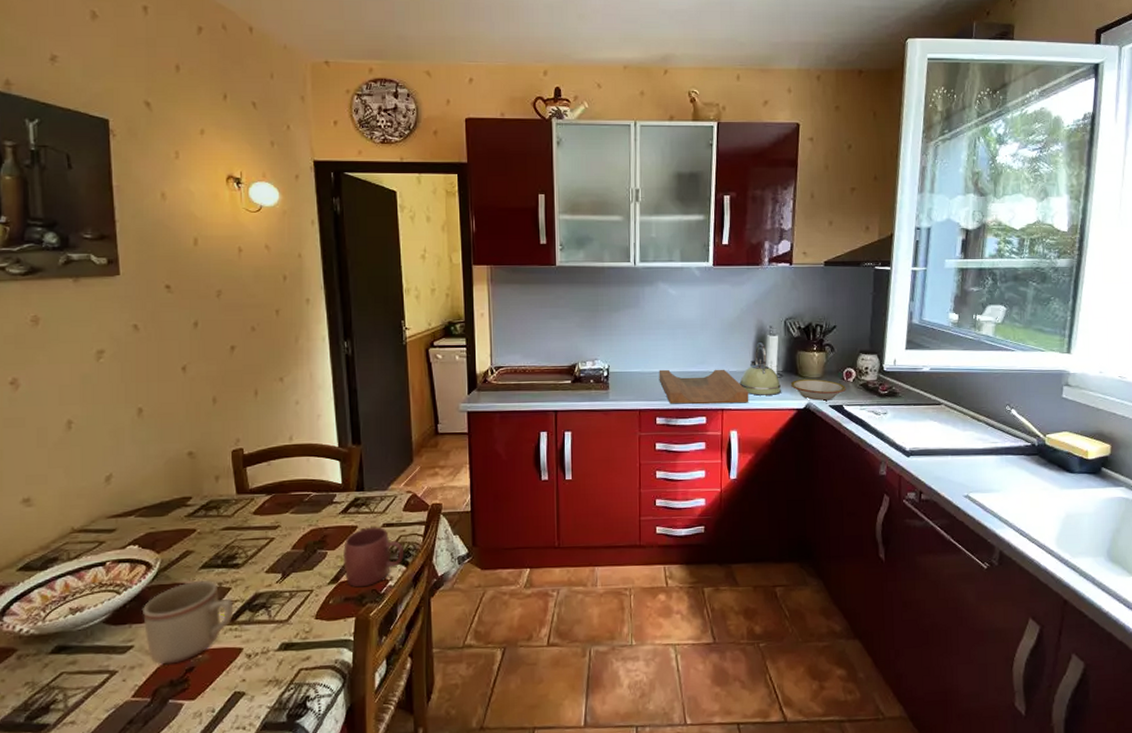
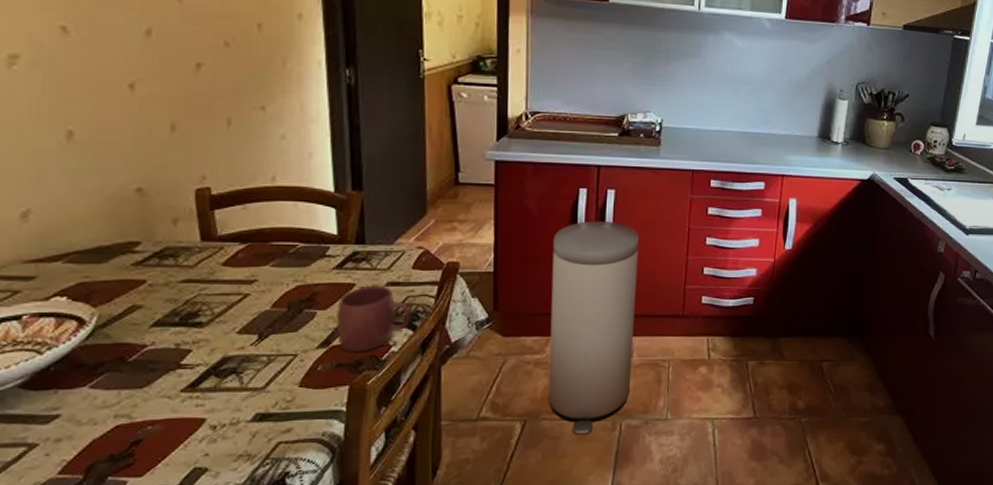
mug: present [141,581,234,665] -> none [71,341,195,437]
pedal bin: none [520,461,597,661] -> present [548,221,640,435]
cutting board: present [659,369,749,404] -> none [717,128,812,170]
kettle: present [739,342,782,396] -> none [803,106,847,163]
bowl: present [790,378,846,401] -> none [856,148,913,173]

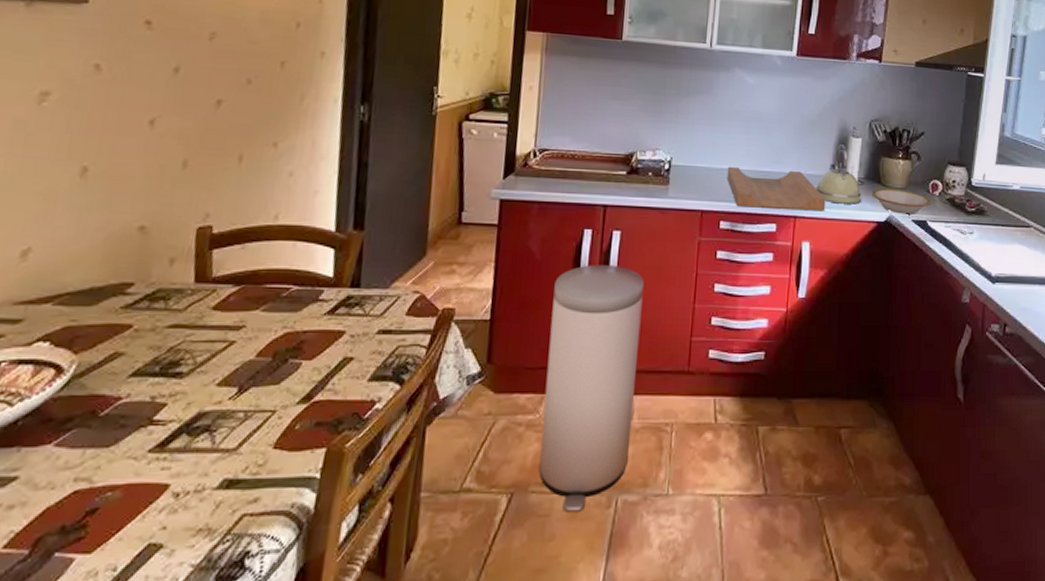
mug: present [337,285,411,353] -> none [320,333,400,410]
cutting board: none [717,128,812,170] -> present [727,166,826,211]
kettle: none [803,106,847,163] -> present [816,144,862,204]
bowl: none [856,148,913,173] -> present [871,188,931,215]

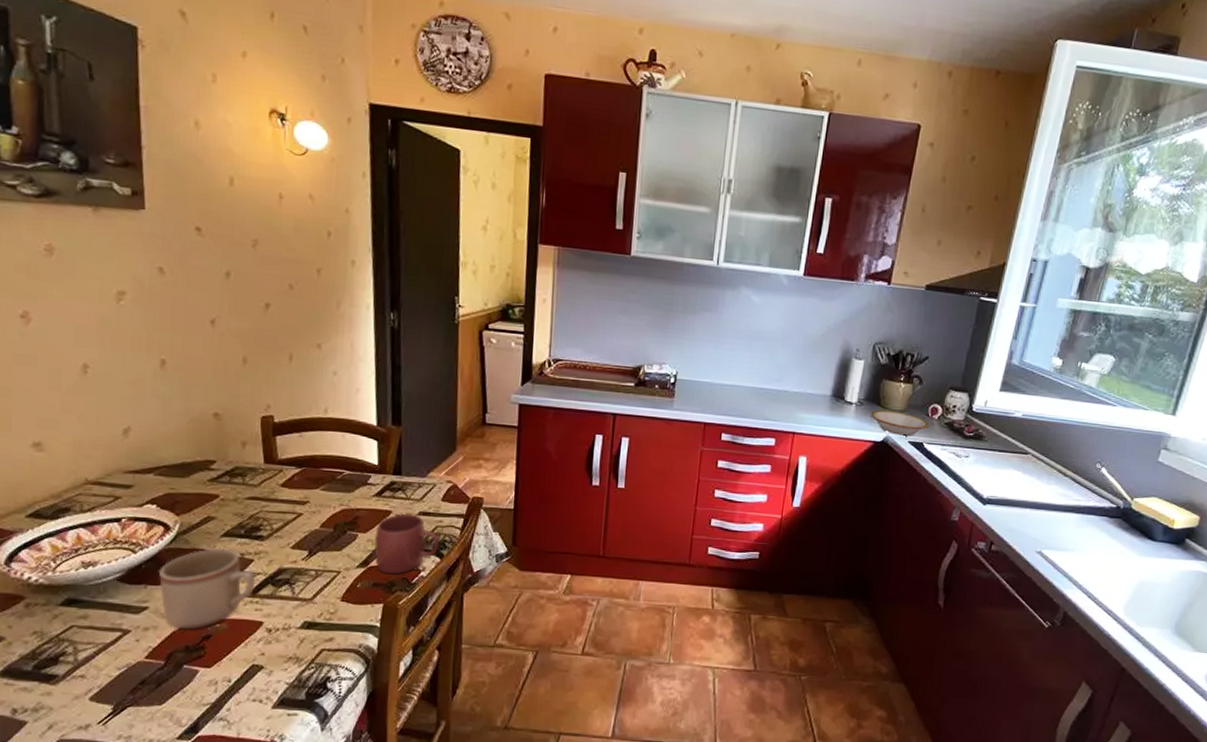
mug: none [37,393,168,504] -> present [158,548,256,630]
mug: none [320,333,400,410] -> present [374,513,439,574]
pedal bin: present [538,265,645,512] -> none [558,466,651,670]
cutting board: present [727,166,826,211] -> none [729,382,825,429]
kettle: present [816,144,862,204] -> none [815,365,861,424]

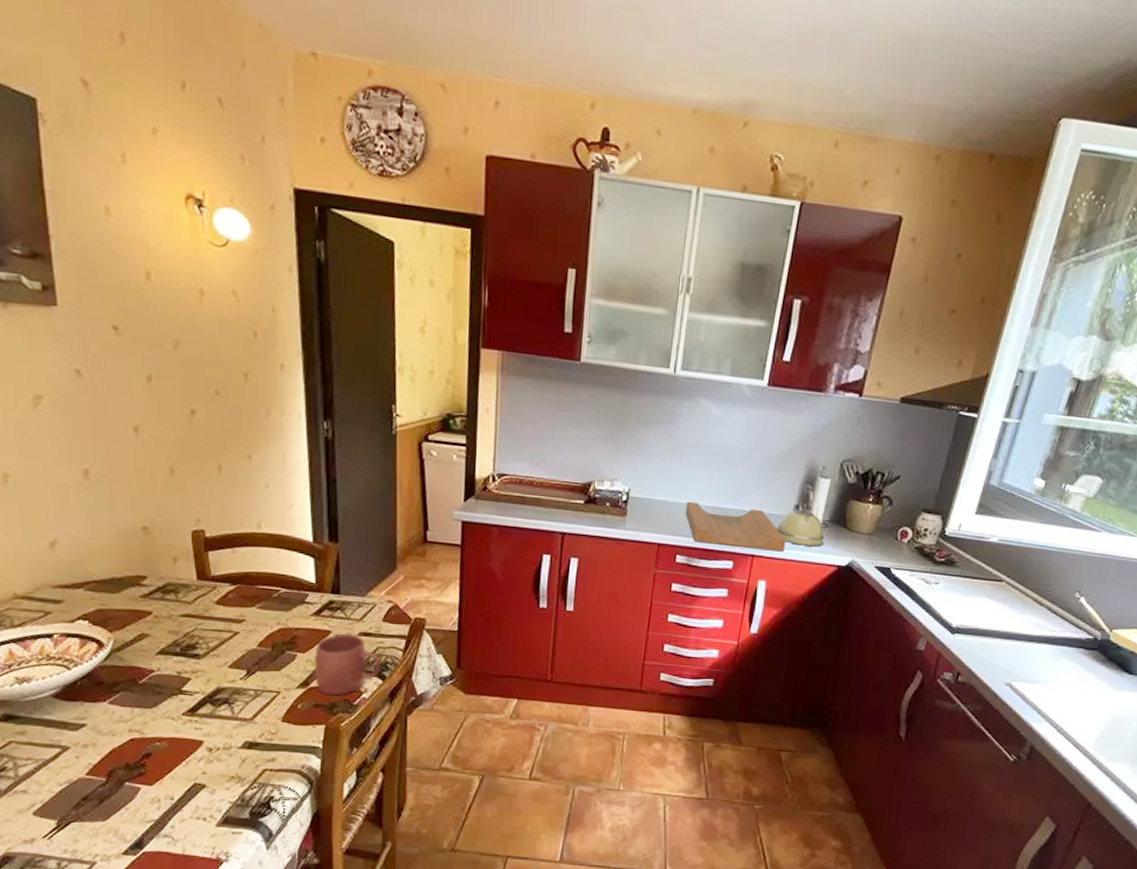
mug: present [158,548,256,630] -> none [94,666,194,748]
cutting board: none [729,382,825,429] -> present [685,501,786,552]
kettle: none [815,365,861,424] -> present [776,484,825,547]
bowl: present [870,410,930,436] -> none [834,532,898,561]

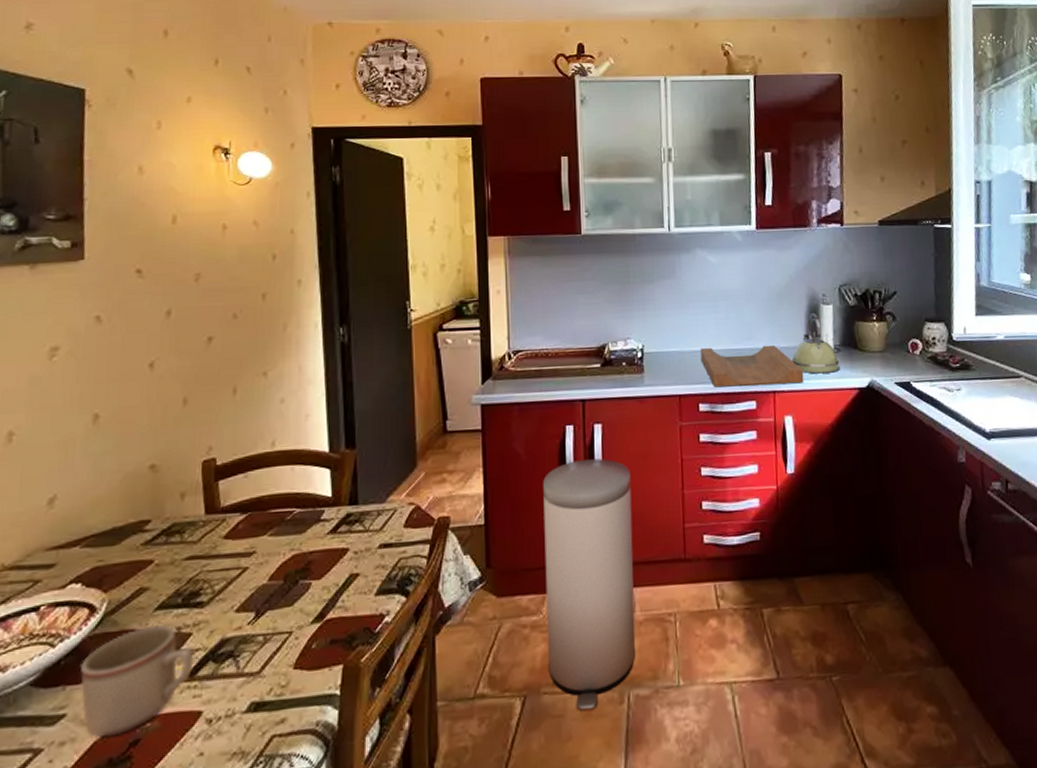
mug: none [94,666,194,748] -> present [79,625,194,738]
mug: present [314,633,381,696] -> none [331,548,403,627]
pedal bin: none [505,588,601,795] -> present [543,458,636,711]

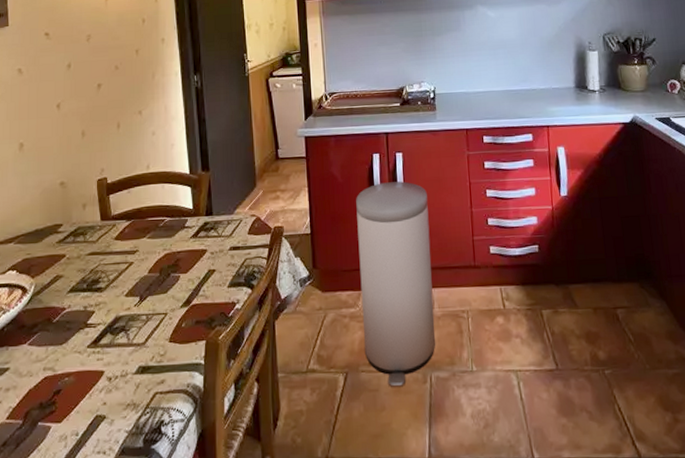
mug: present [79,625,194,738] -> none [17,304,97,387]
cutting board: present [700,344,804,388] -> none [483,86,574,123]
kettle: present [792,313,841,374] -> none [562,58,606,111]

